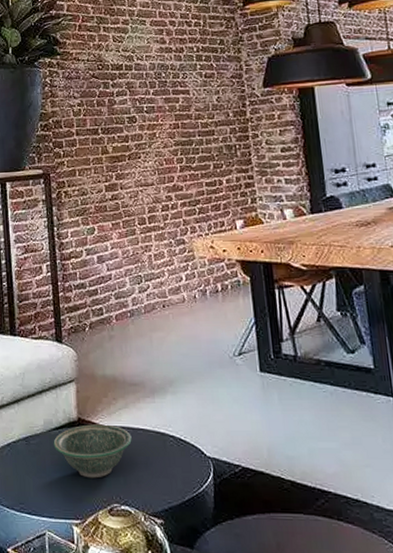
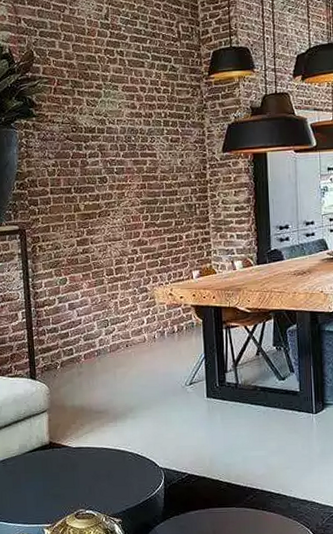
bowl: present [53,424,132,479] -> none [27,446,96,490]

